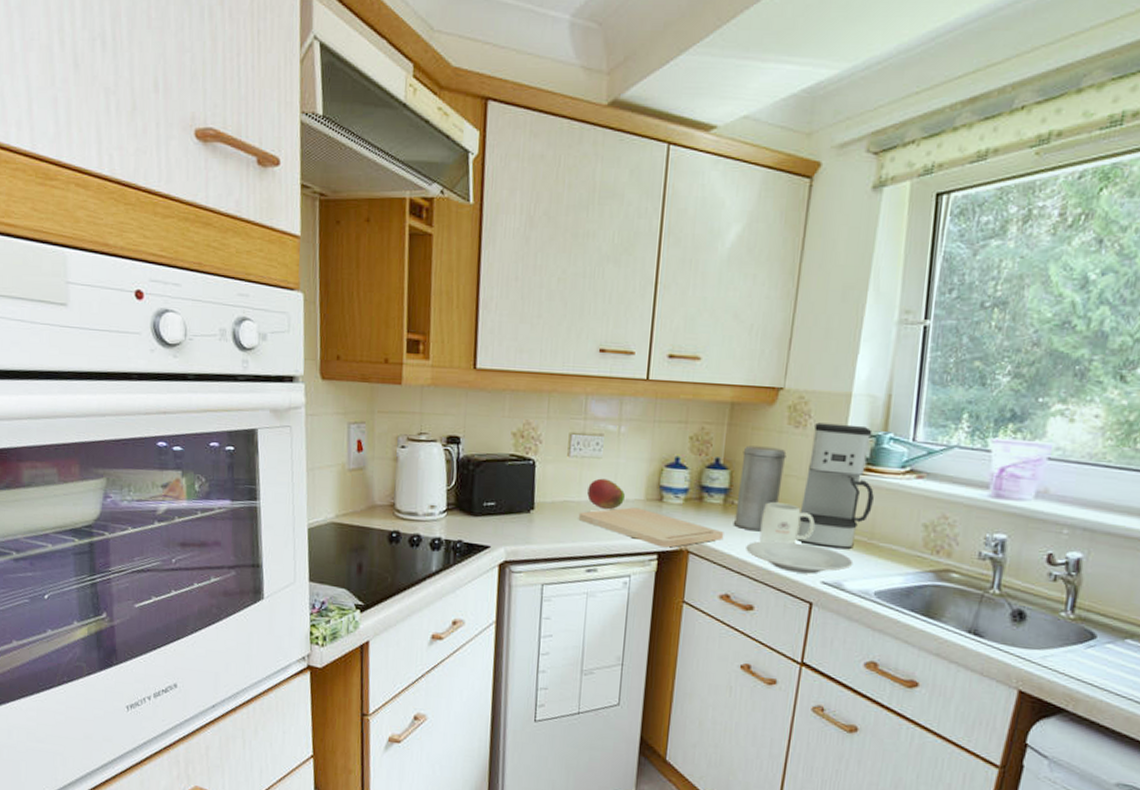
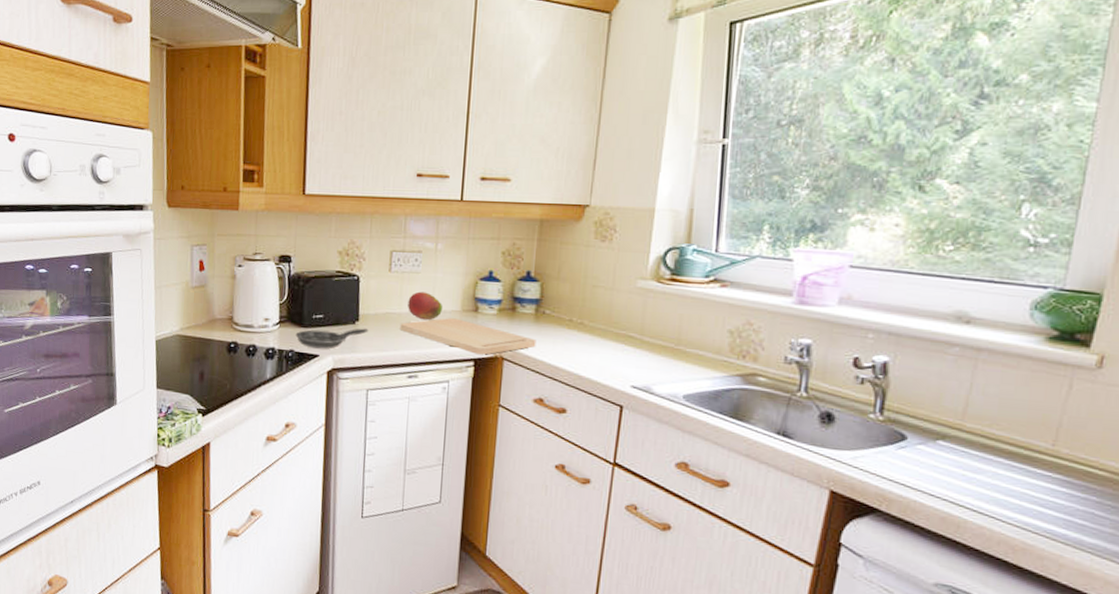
frying pan: none [464,517,545,541] -> present [295,328,369,350]
canister: present [733,445,787,532] -> none [544,259,594,339]
plate: present [746,540,854,574] -> none [557,347,662,379]
mug: present [759,502,815,544] -> none [570,311,623,350]
coffee maker: present [797,422,874,550] -> none [606,236,679,355]

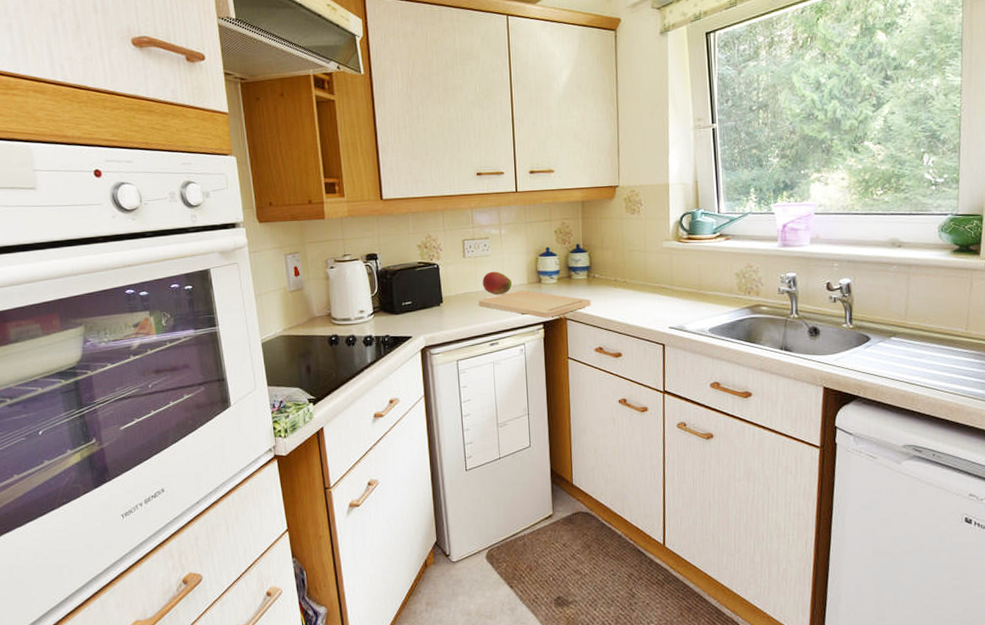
frying pan: present [295,328,369,350] -> none [389,308,452,332]

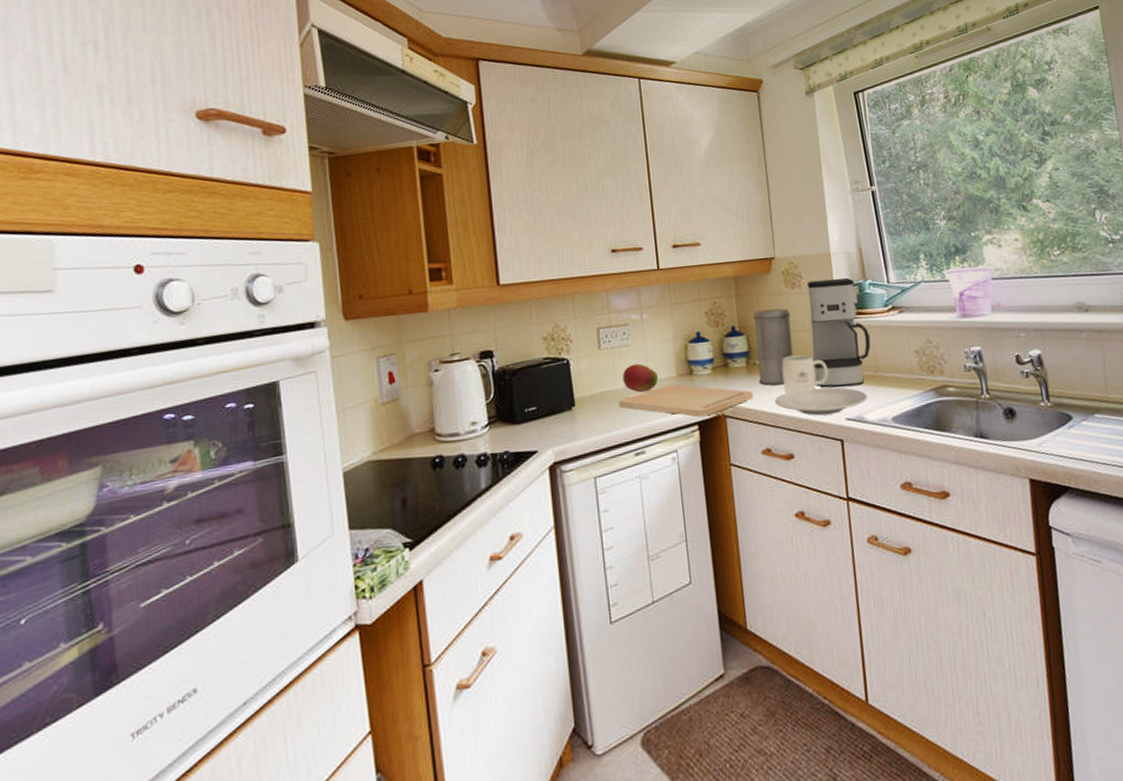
canister: none [596,230,629,296] -> present [753,308,793,386]
plate: none [609,300,690,323] -> present [775,387,868,416]
mug: none [617,271,657,304] -> present [782,354,829,394]
coffee maker: none [645,206,697,301] -> present [807,277,871,388]

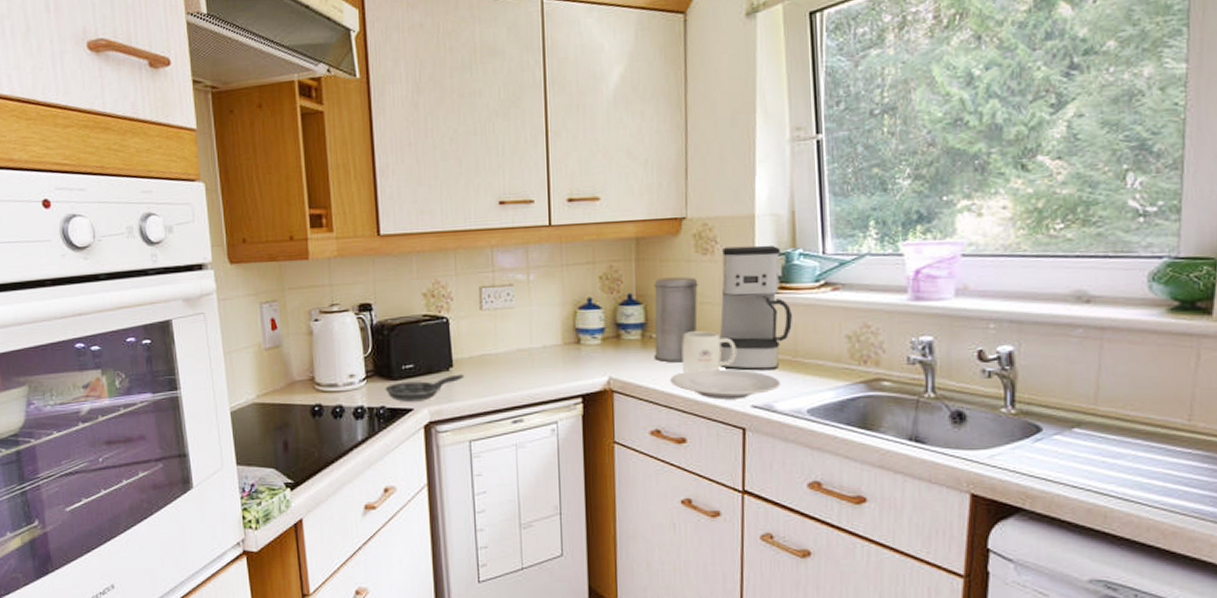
frying pan: none [508,412,587,446] -> present [385,374,465,403]
cutting board: present [618,384,754,418] -> none [498,353,646,390]
fruit: present [622,363,659,393] -> none [504,328,543,359]

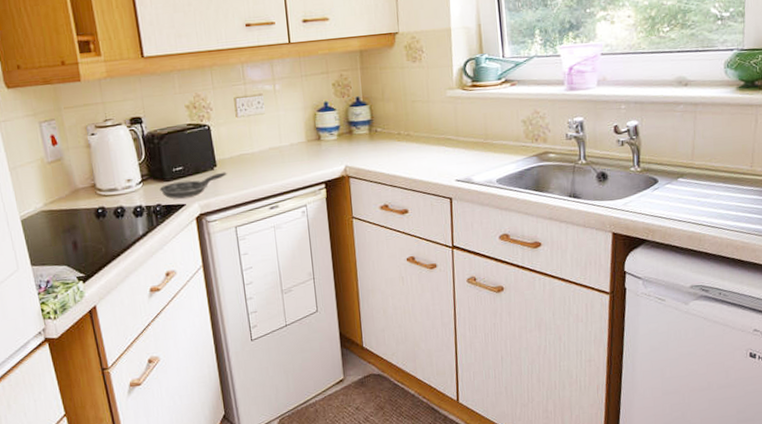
canister: present [654,276,698,363] -> none [376,80,412,151]
plate: present [670,369,781,400] -> none [393,152,477,177]
mug: present [681,331,736,373] -> none [400,123,442,158]
coffee maker: present [719,245,792,371] -> none [428,52,483,153]

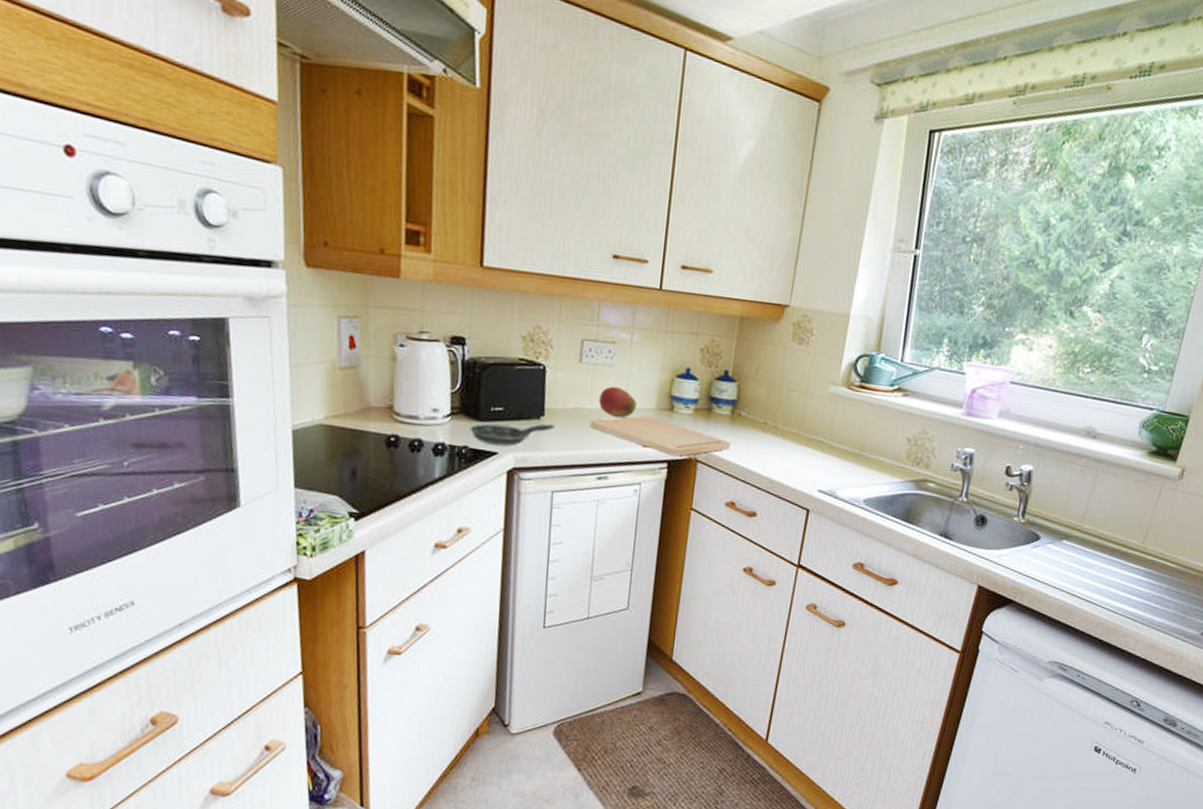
cutting board: none [254,149,375,178] -> present [589,416,731,457]
fruit: none [258,130,290,156] -> present [599,386,637,419]

